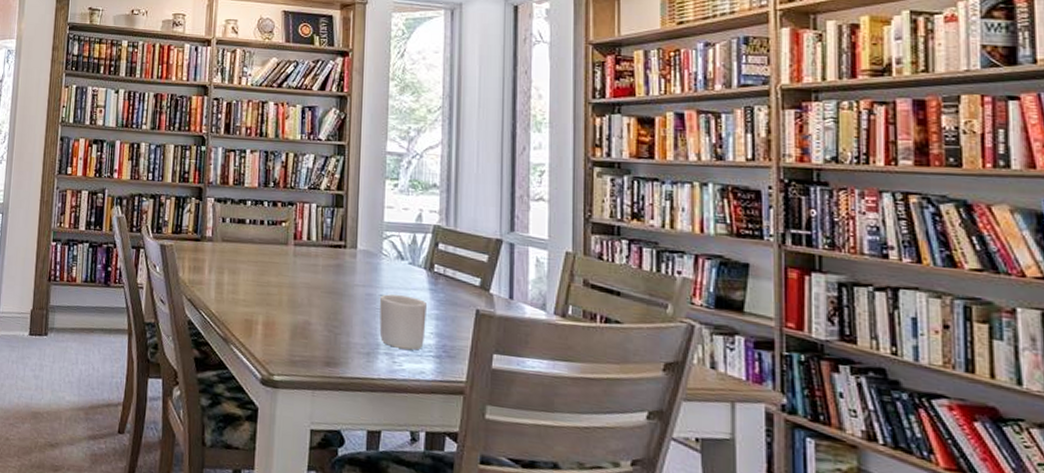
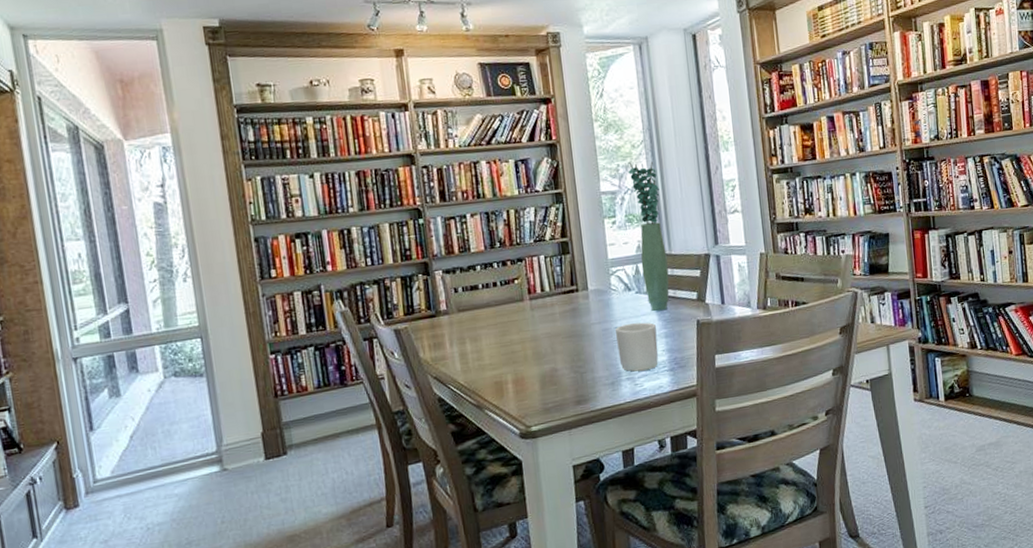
vase: none [419,127,452,290] -> present [628,161,670,312]

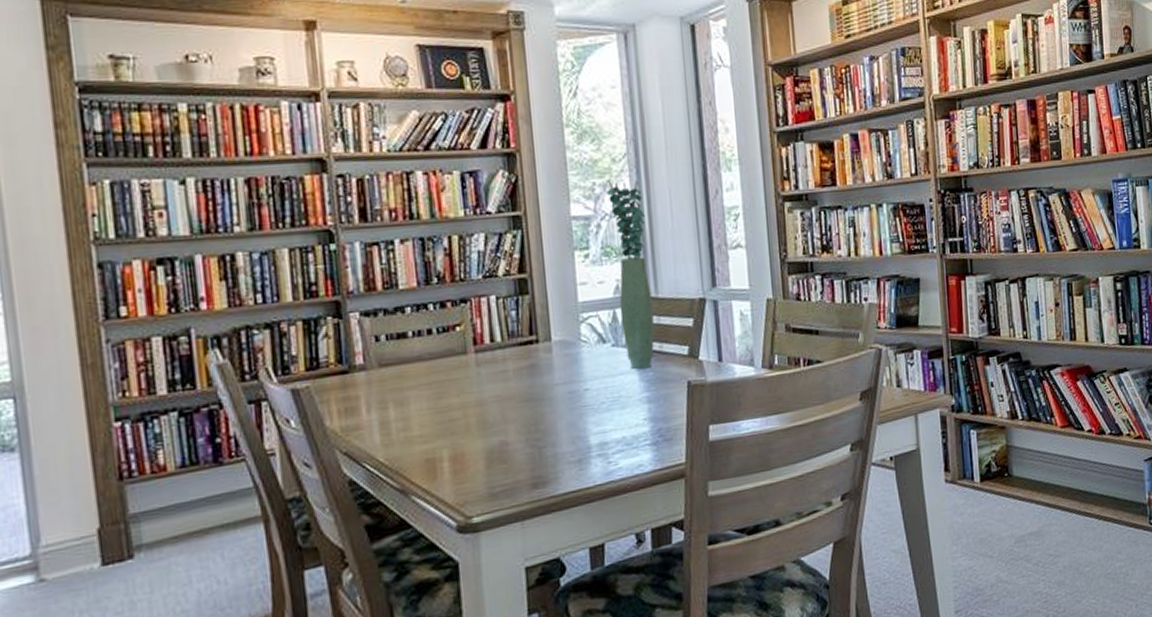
mug: present [616,322,659,372] -> none [585,383,639,446]

